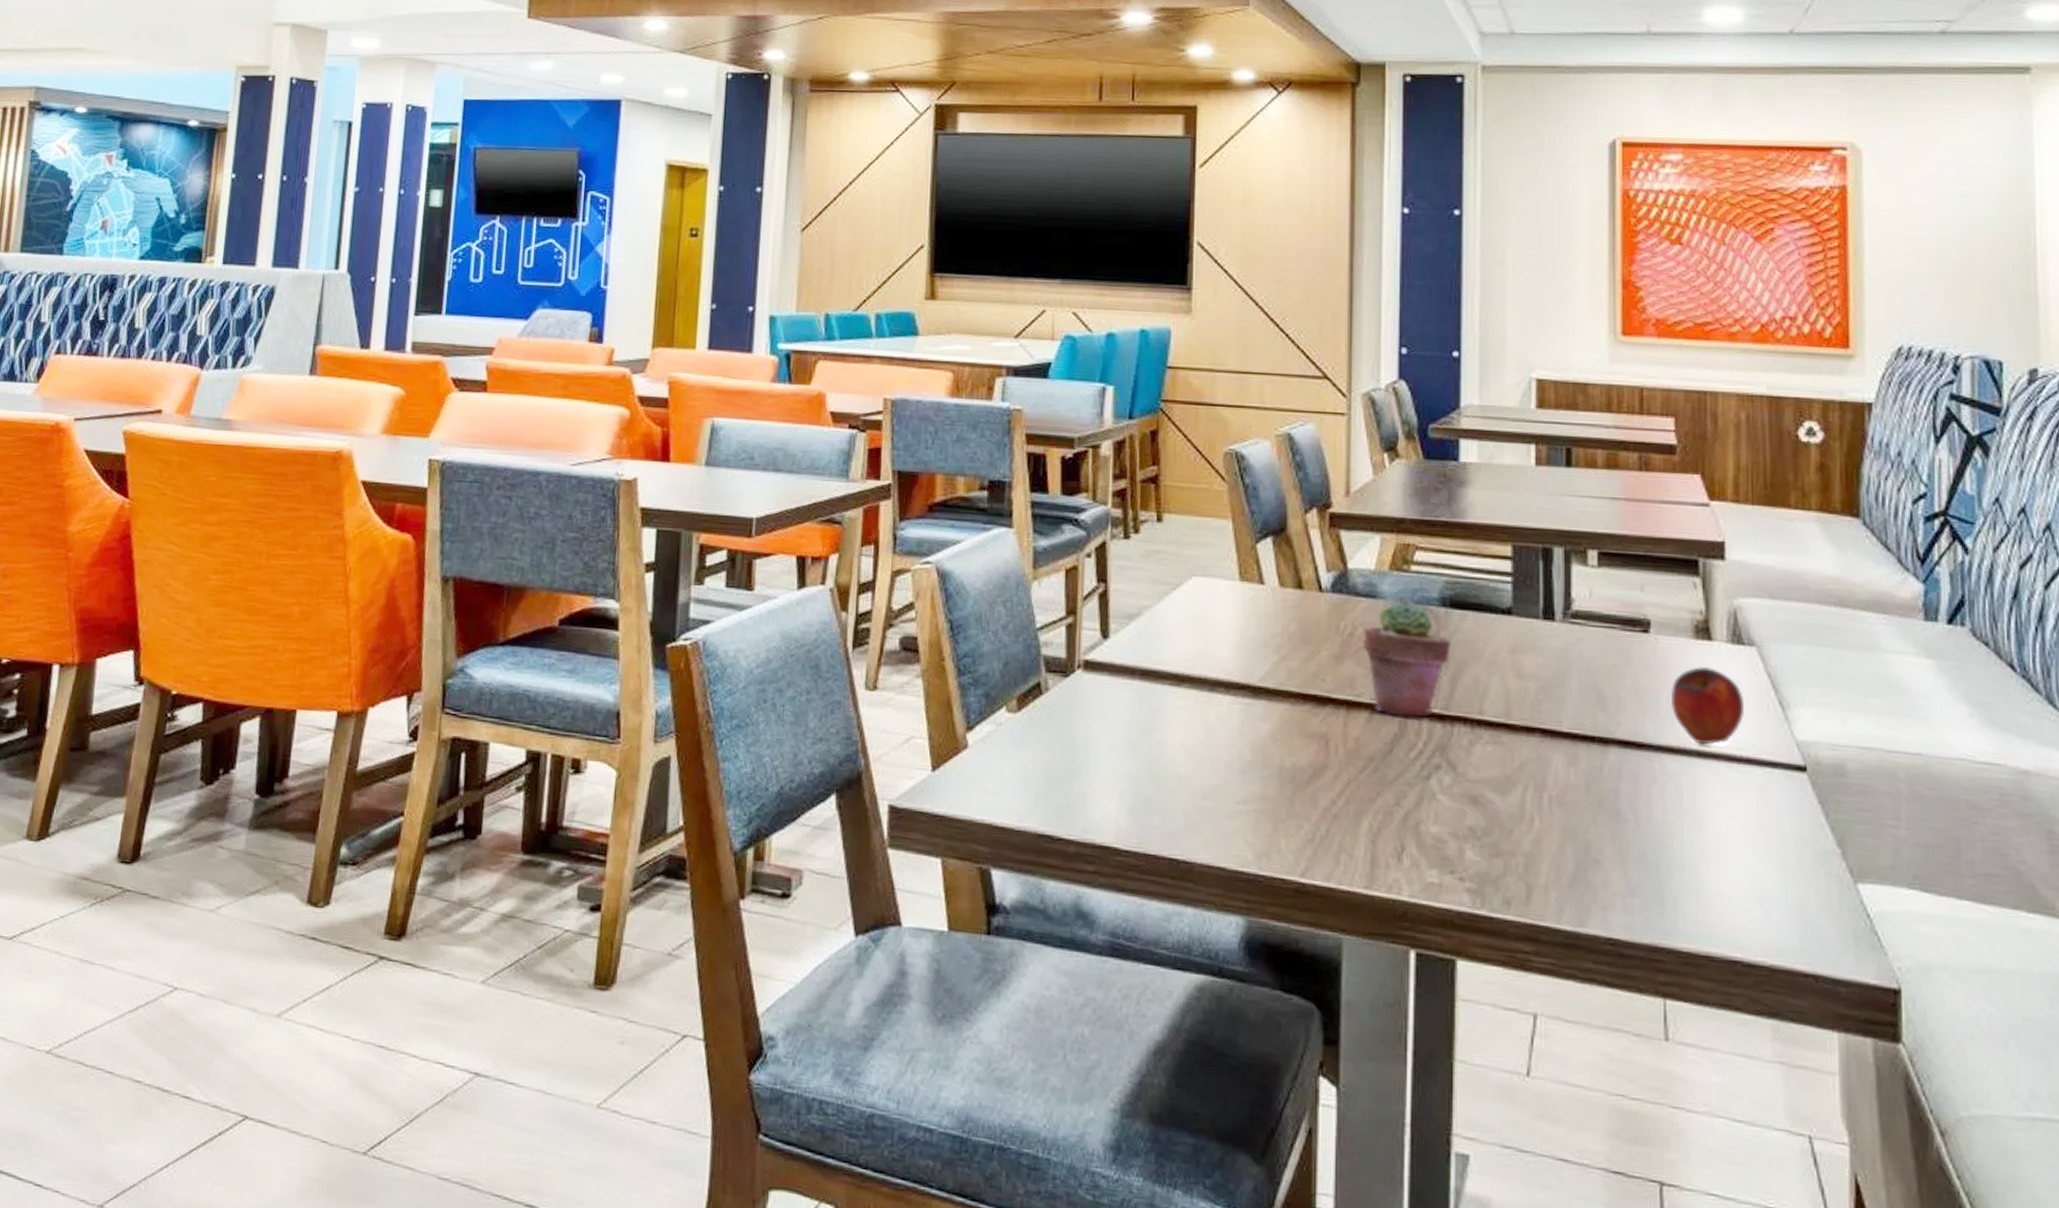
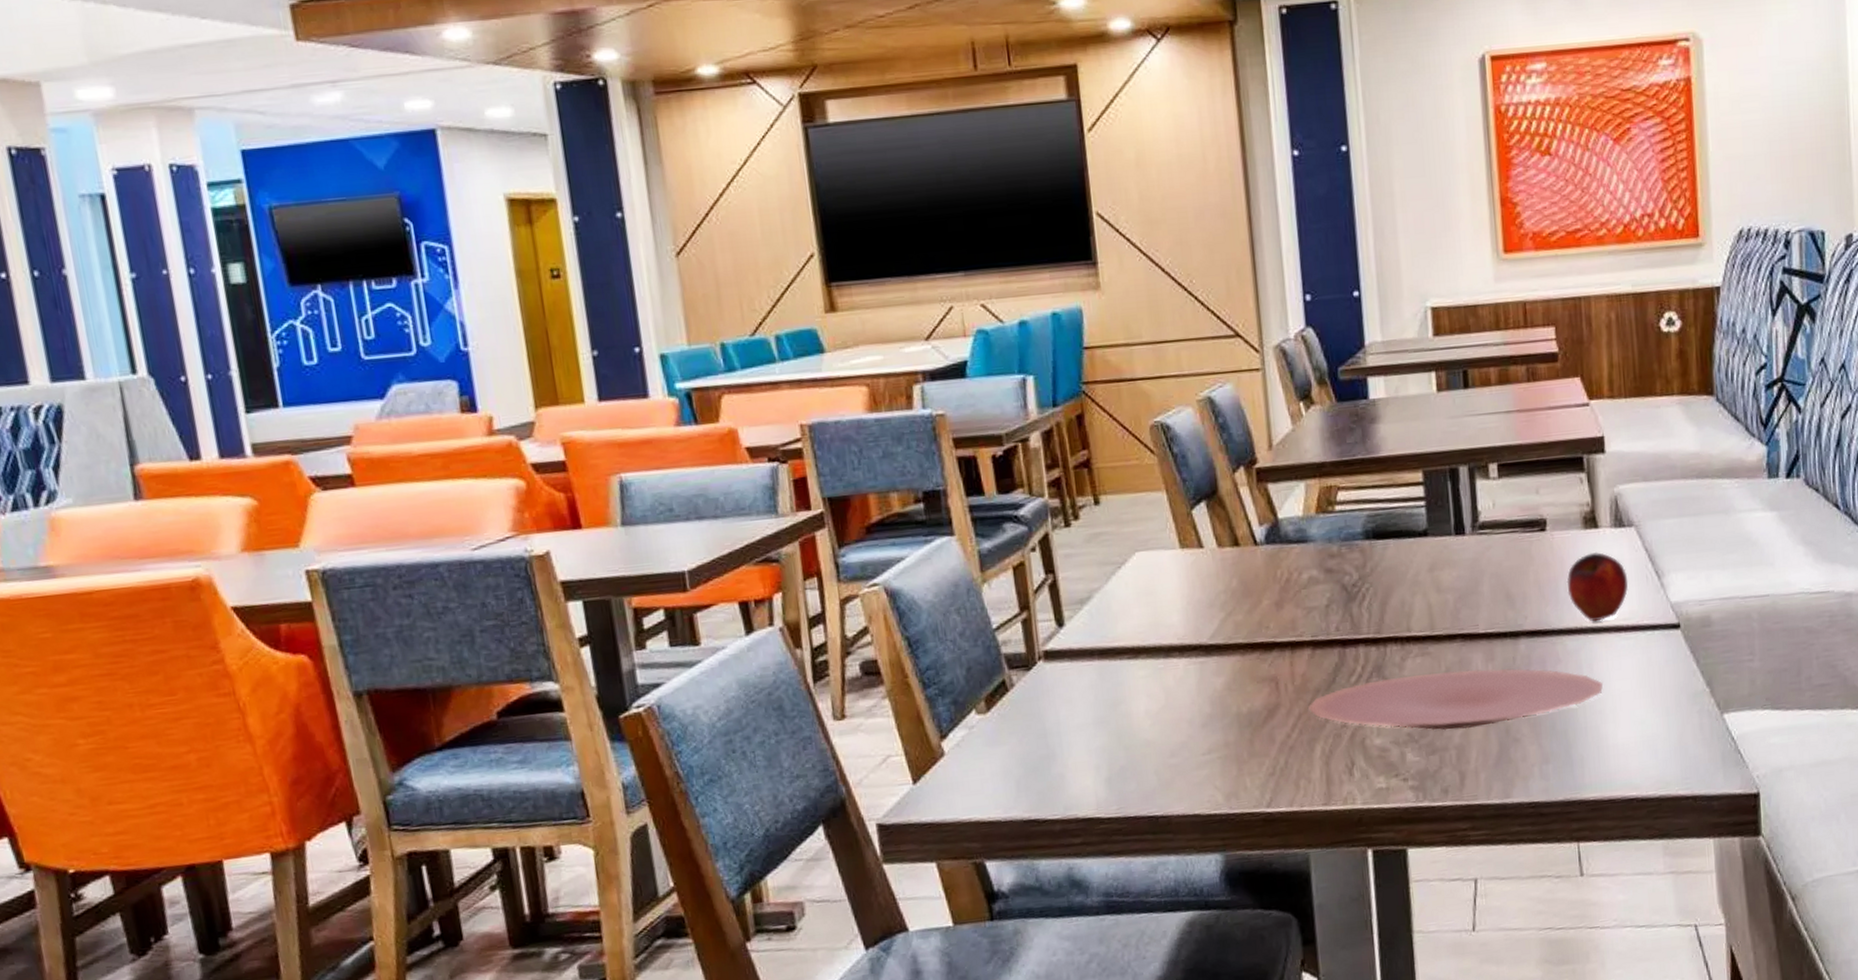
plate: none [1358,760,1706,838] -> present [1307,669,1603,731]
potted succulent: present [1363,600,1451,717] -> none [1298,539,1378,646]

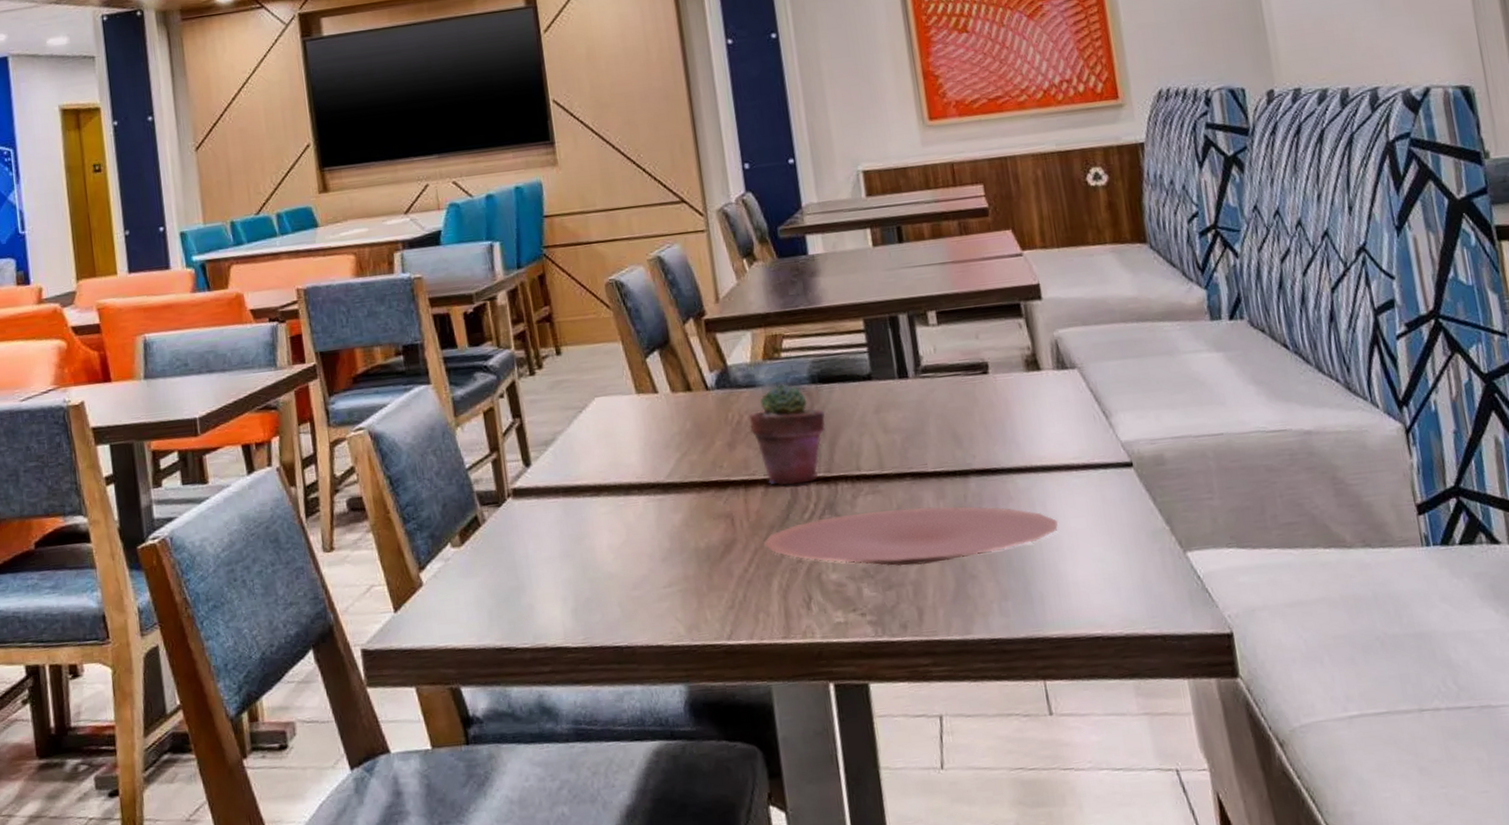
potted succulent: none [1298,539,1378,646] -> present [749,383,826,485]
apple: present [1566,551,1628,622] -> none [1013,393,1076,461]

